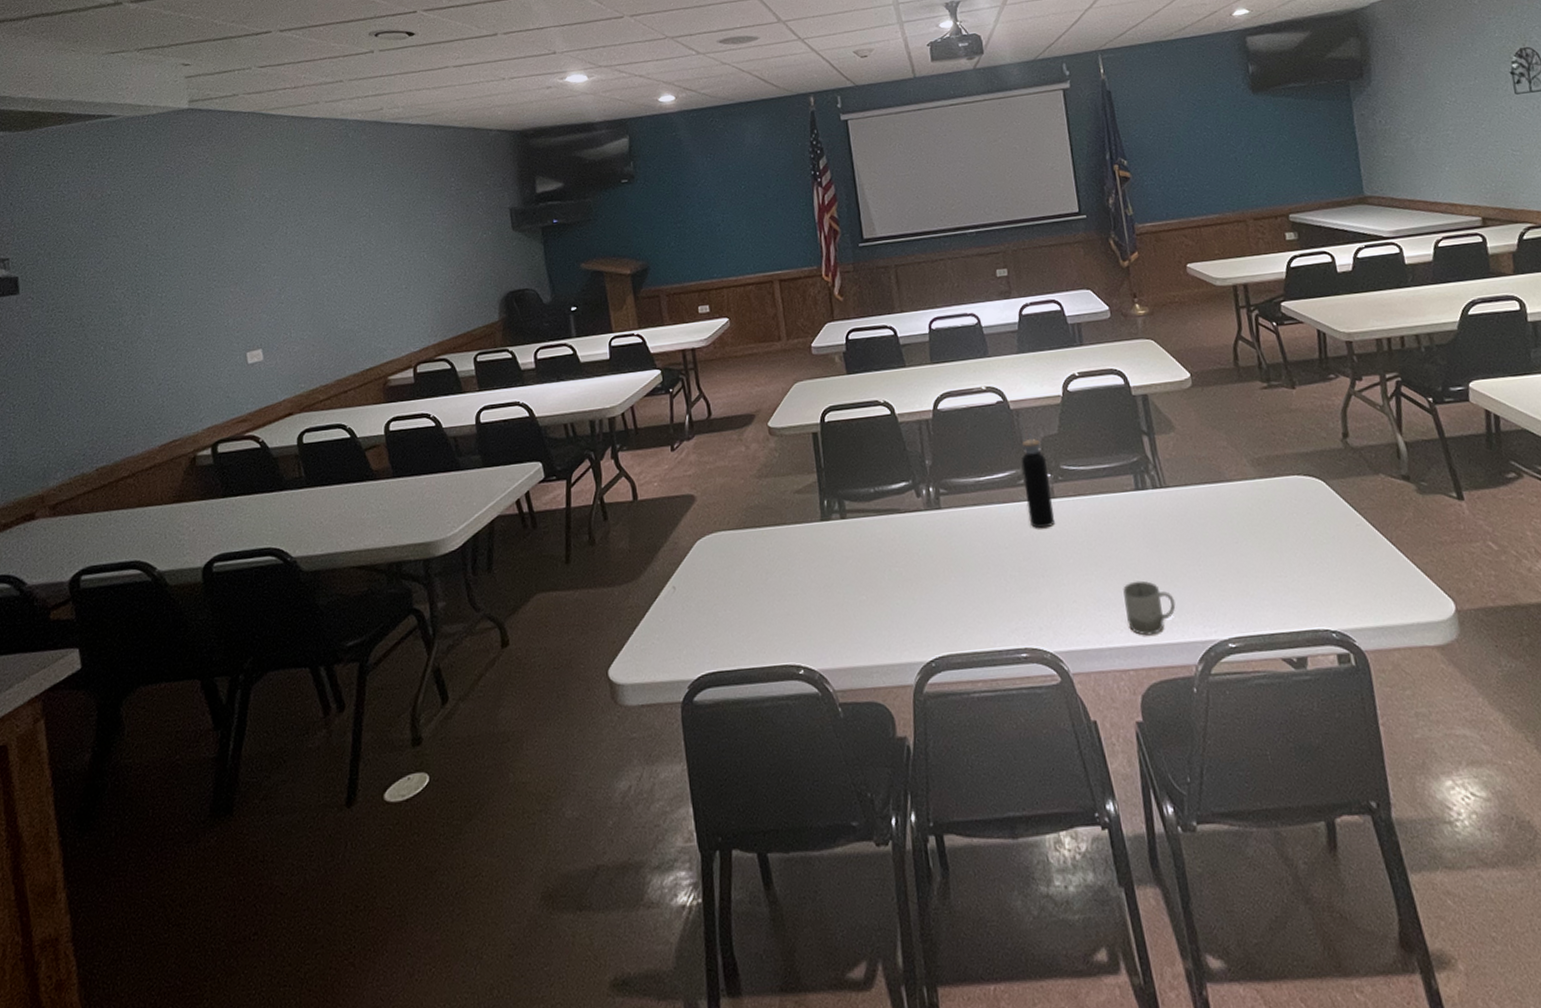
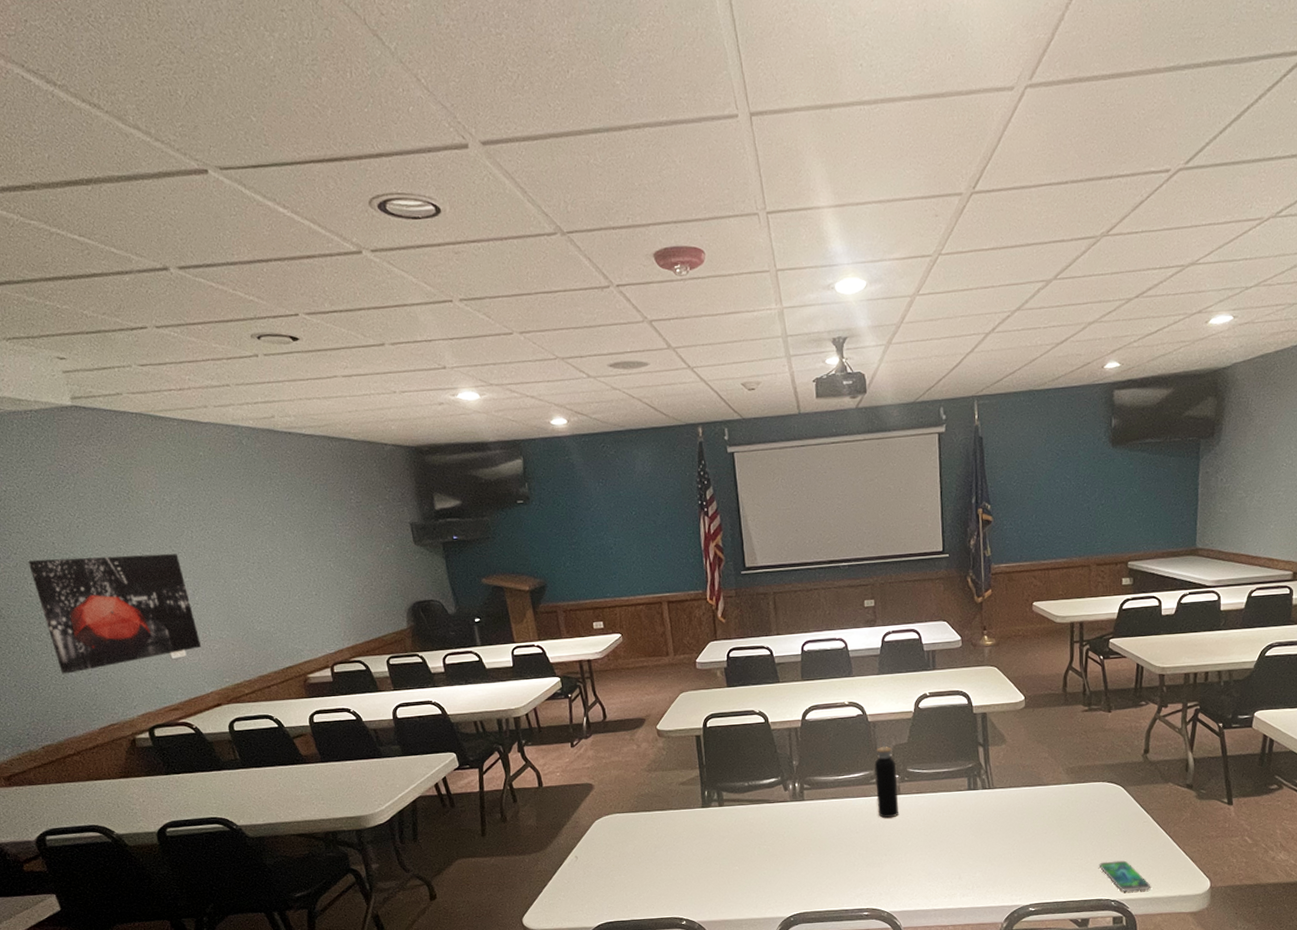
wall art: none [118,251,280,386] -> present [28,553,201,674]
cup: present [1123,580,1176,636] -> none [950,860,991,901]
smartphone: none [1308,576,1380,619] -> present [1099,860,1151,891]

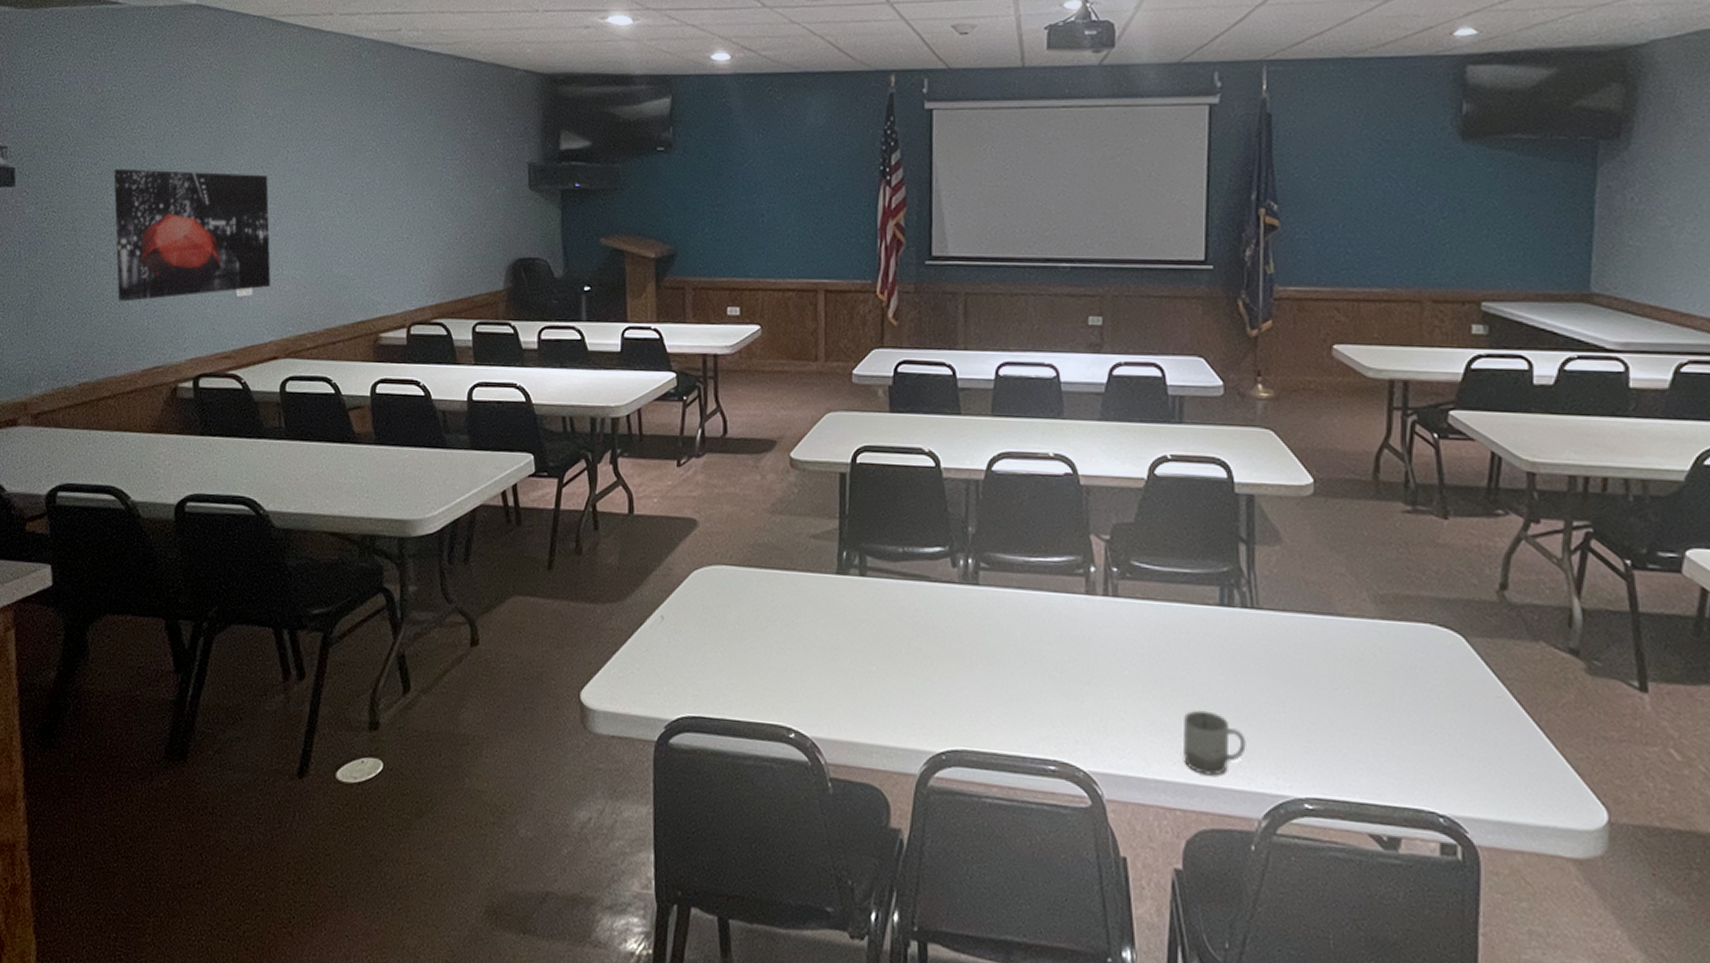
water bottle: present [874,741,899,818] -> none [1082,516,1115,630]
cup: none [950,860,991,901] -> present [1184,710,1246,776]
smartphone: present [1099,860,1151,891] -> none [1420,750,1506,808]

